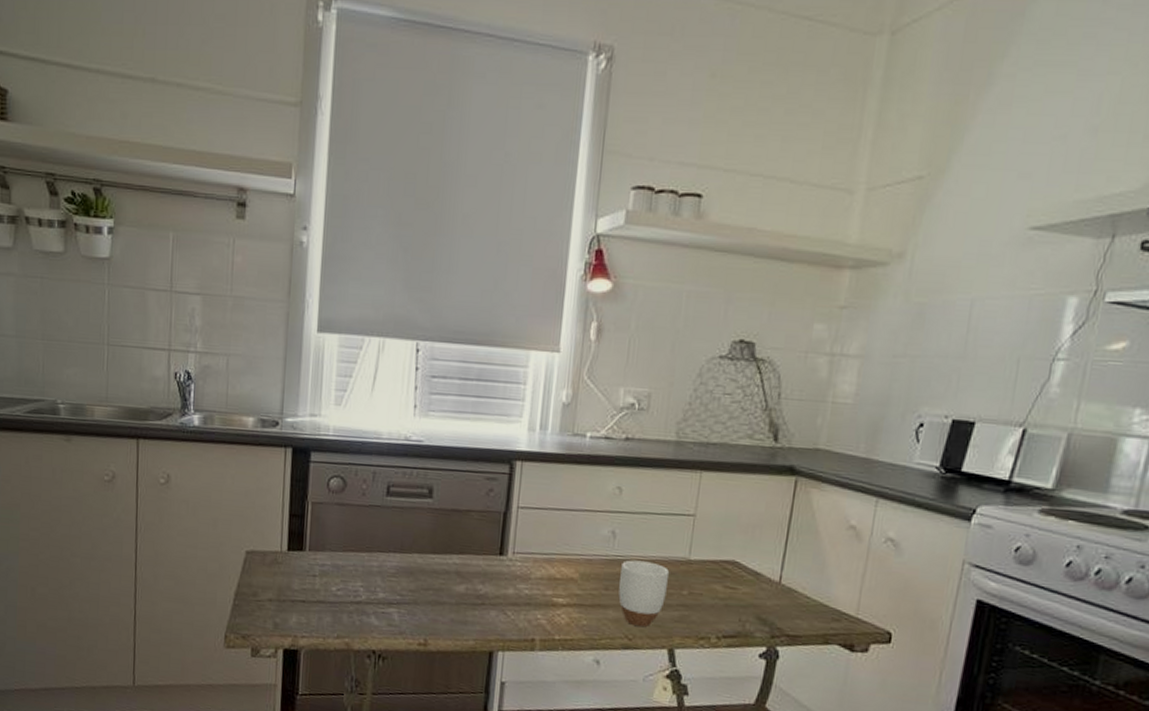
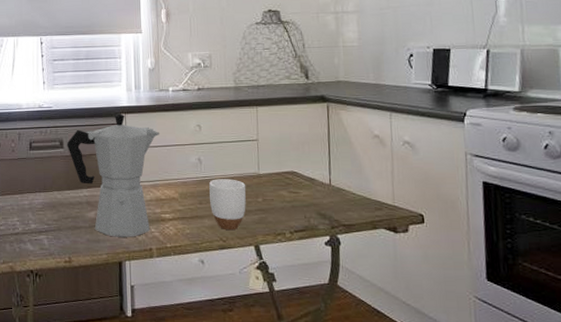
moka pot: none [437,460,565,623] -> present [66,113,159,237]

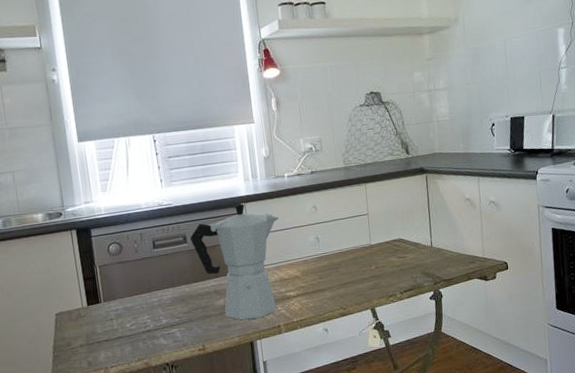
mug: present [209,179,246,231] -> none [327,252,362,299]

